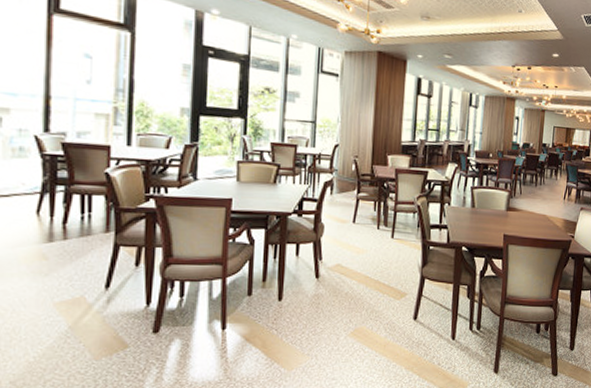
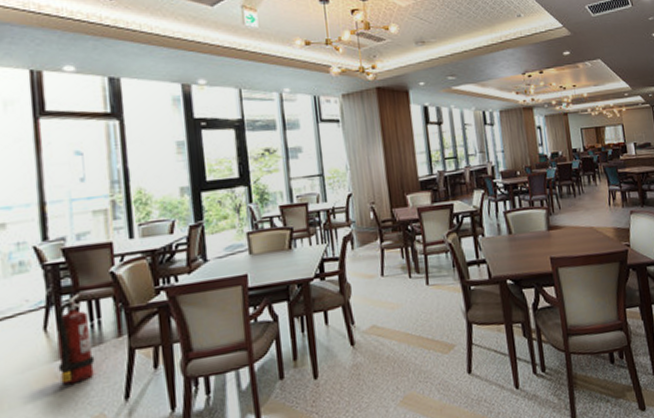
fire extinguisher: none [46,187,82,266] -> present [55,295,95,385]

